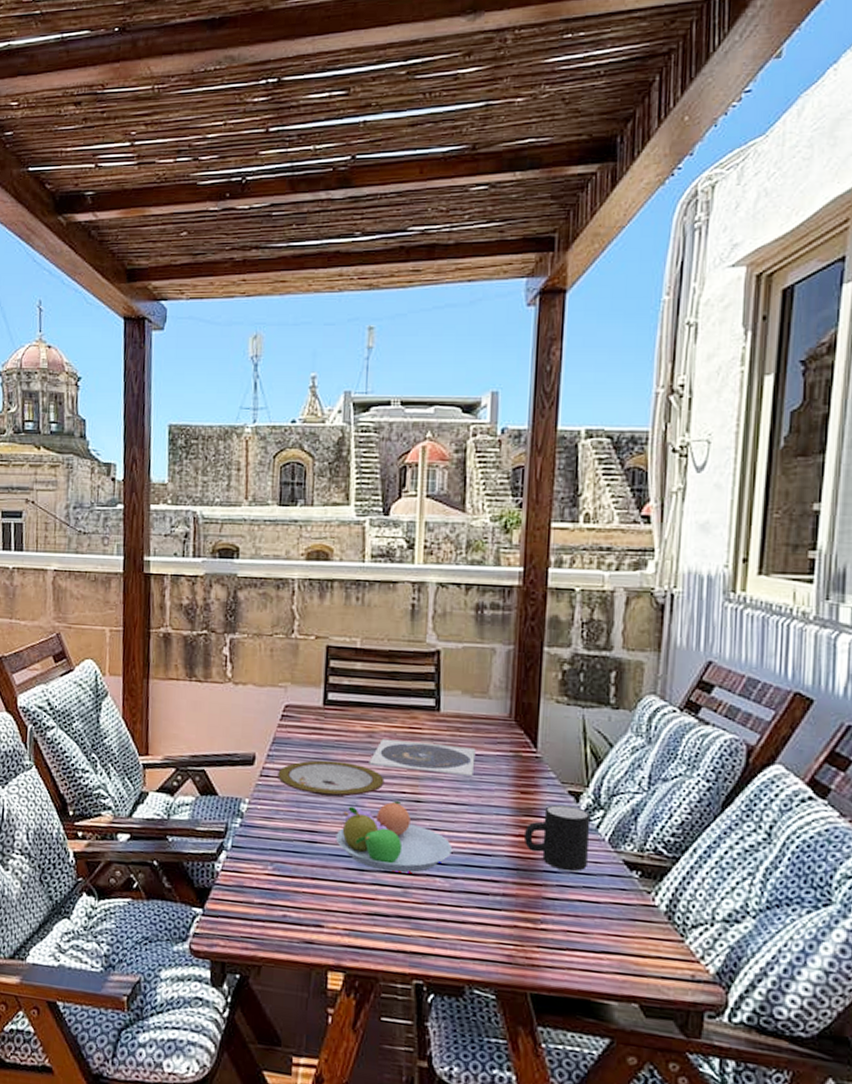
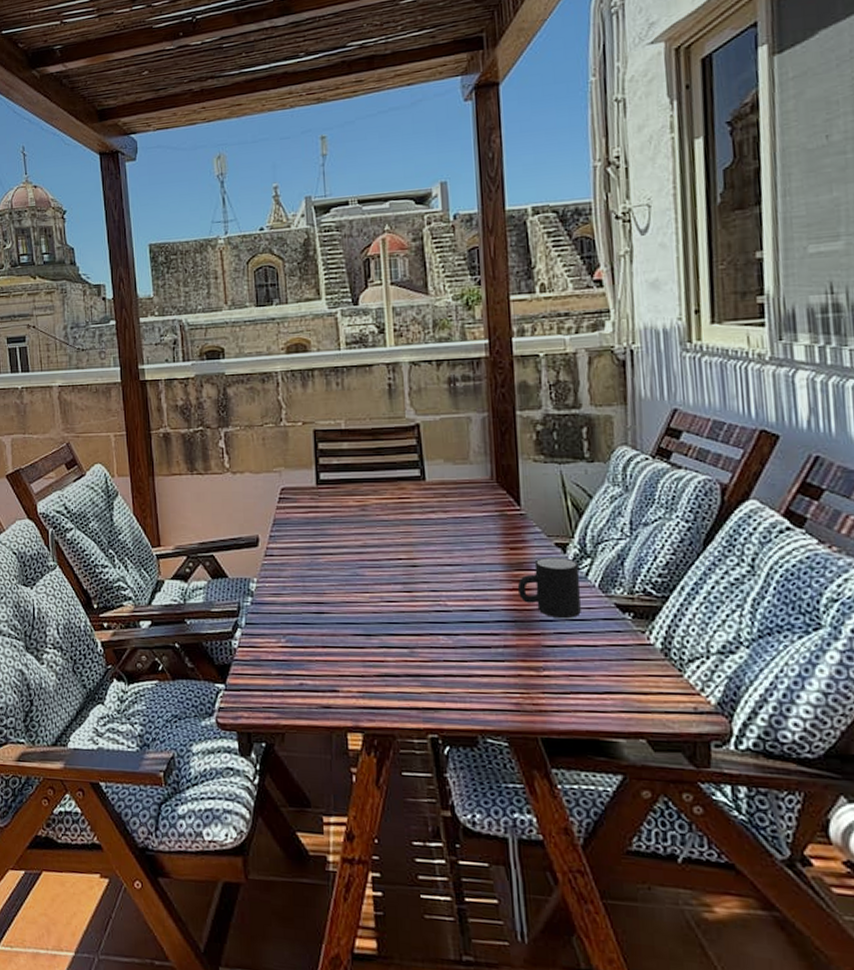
plate: present [278,760,385,798] -> none [281,536,381,569]
fruit bowl: present [335,800,452,873] -> none [341,567,451,634]
plate: present [369,738,476,775] -> none [364,510,464,537]

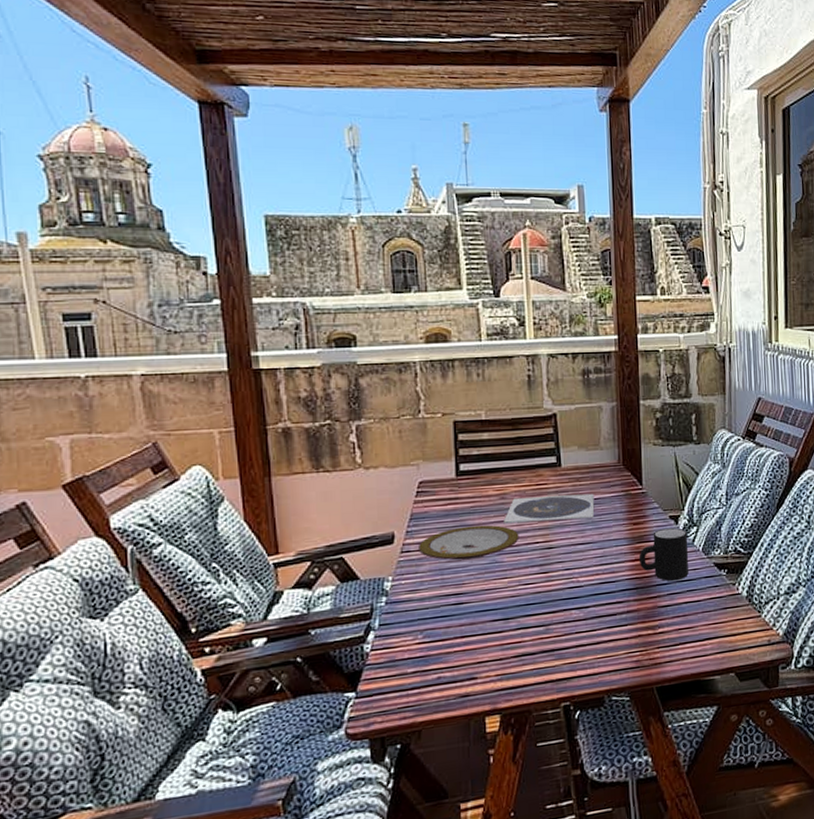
plate: none [281,536,381,569] -> present [419,525,519,560]
plate: none [364,510,464,537] -> present [503,493,595,523]

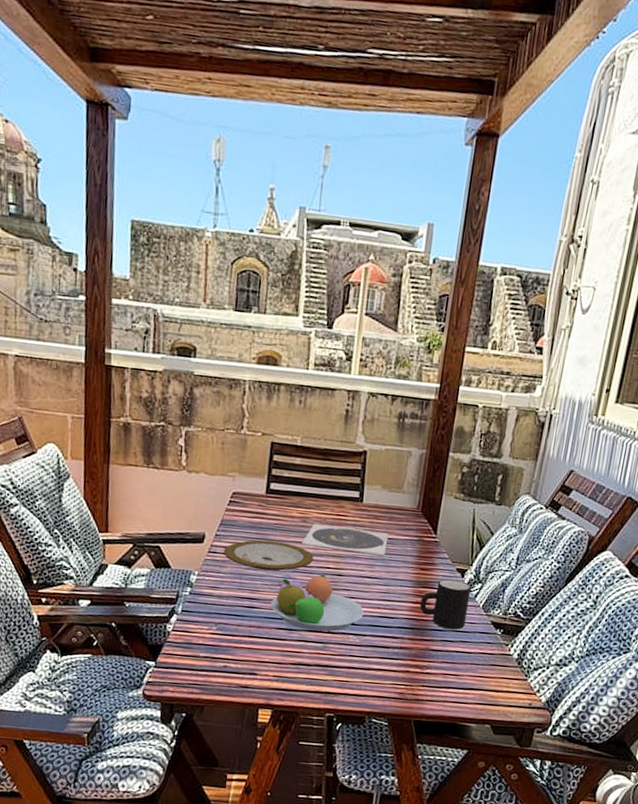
fruit bowl: none [480,550,583,616] -> present [270,574,364,632]

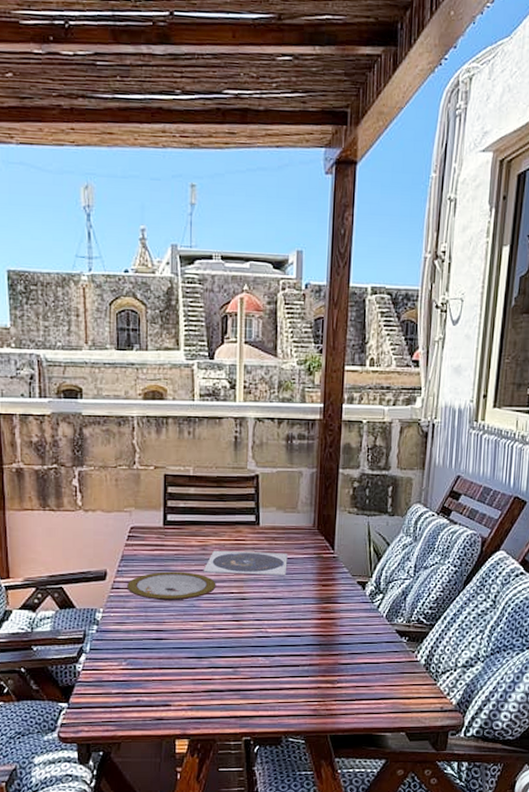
fruit bowl: present [270,574,364,632] -> none [178,599,270,656]
mug: present [419,578,472,630] -> none [324,592,374,642]

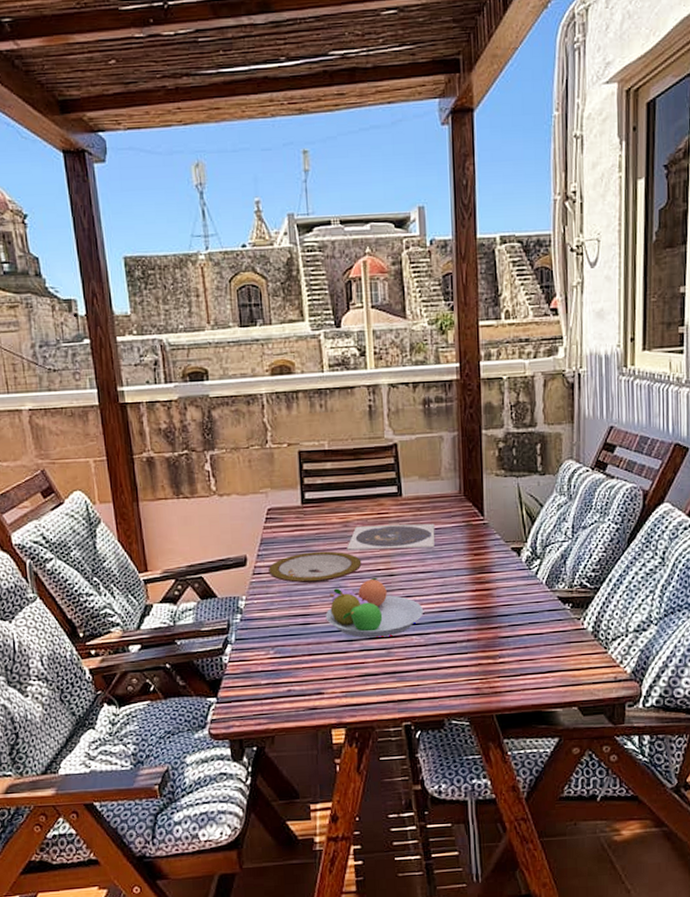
fruit bowl: none [178,599,270,656] -> present [325,577,423,638]

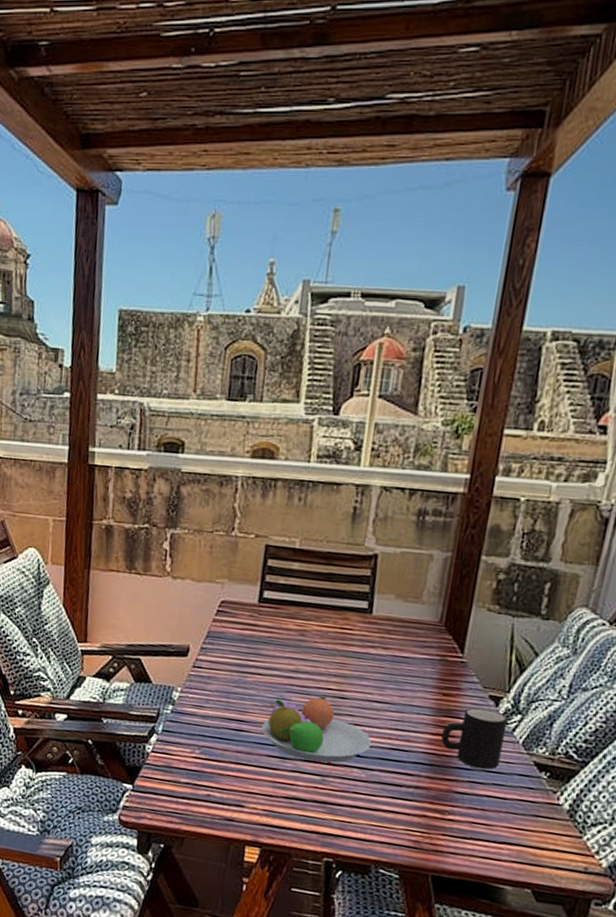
plate: present [269,551,362,584] -> none [210,654,312,691]
plate: present [346,523,435,550] -> none [298,637,404,676]
mug: none [479,559,531,613] -> present [441,707,509,770]

